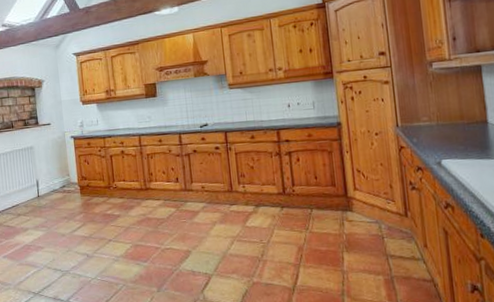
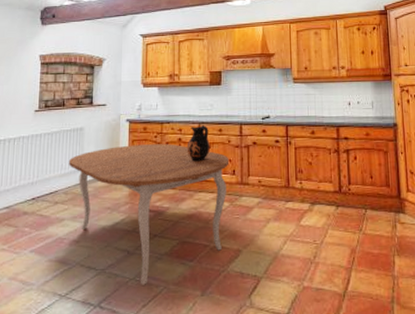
dining table: none [24,156,172,283] -> present [68,144,230,285]
ceramic jug: none [129,137,152,172] -> present [186,125,210,162]

